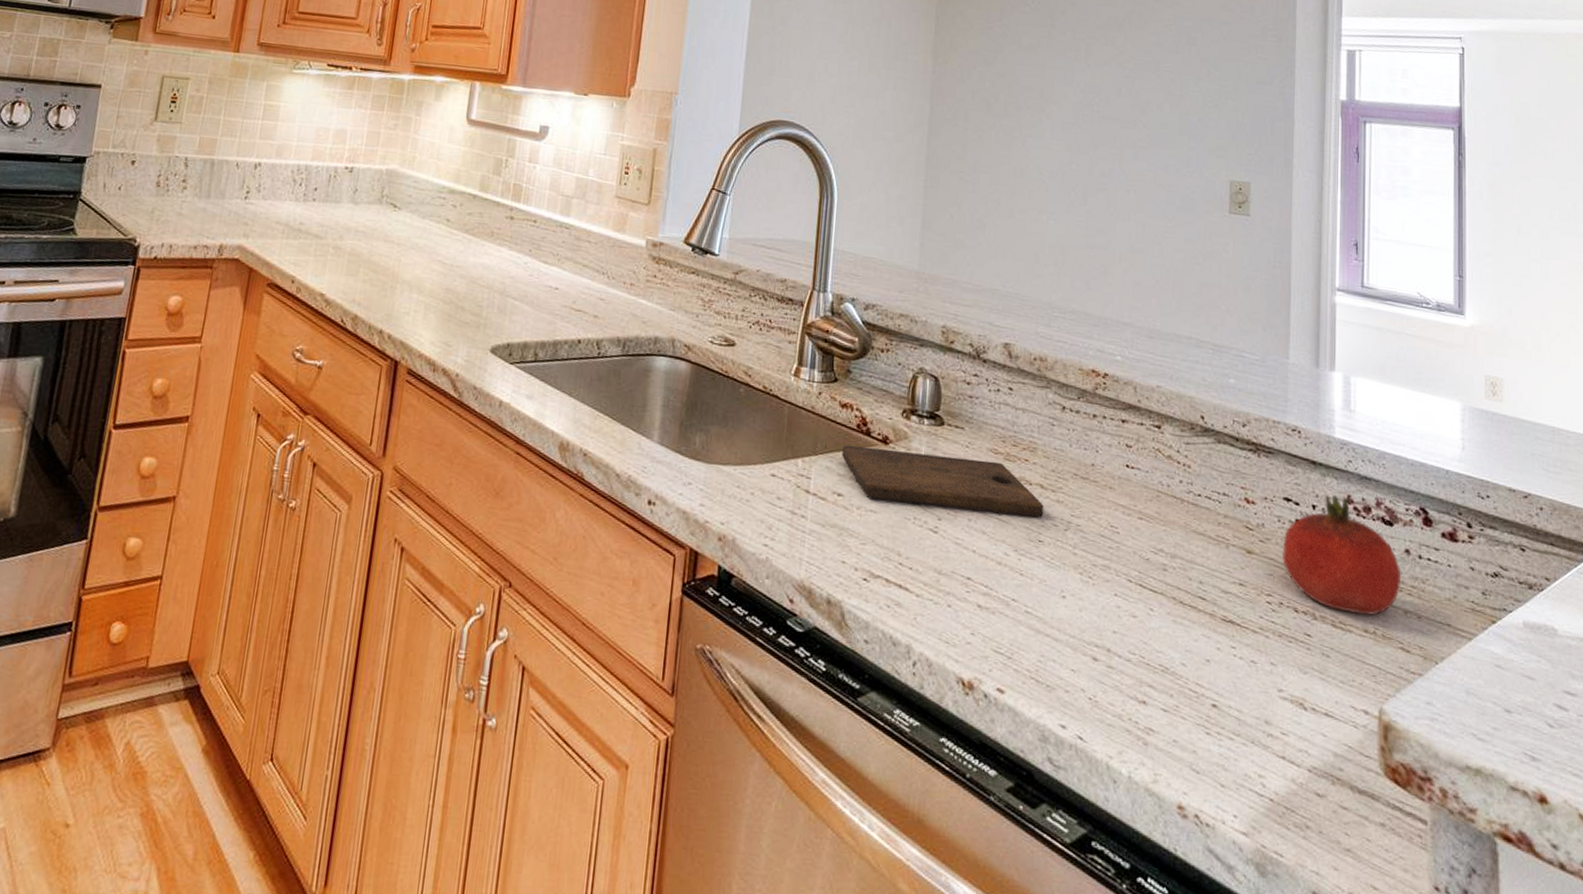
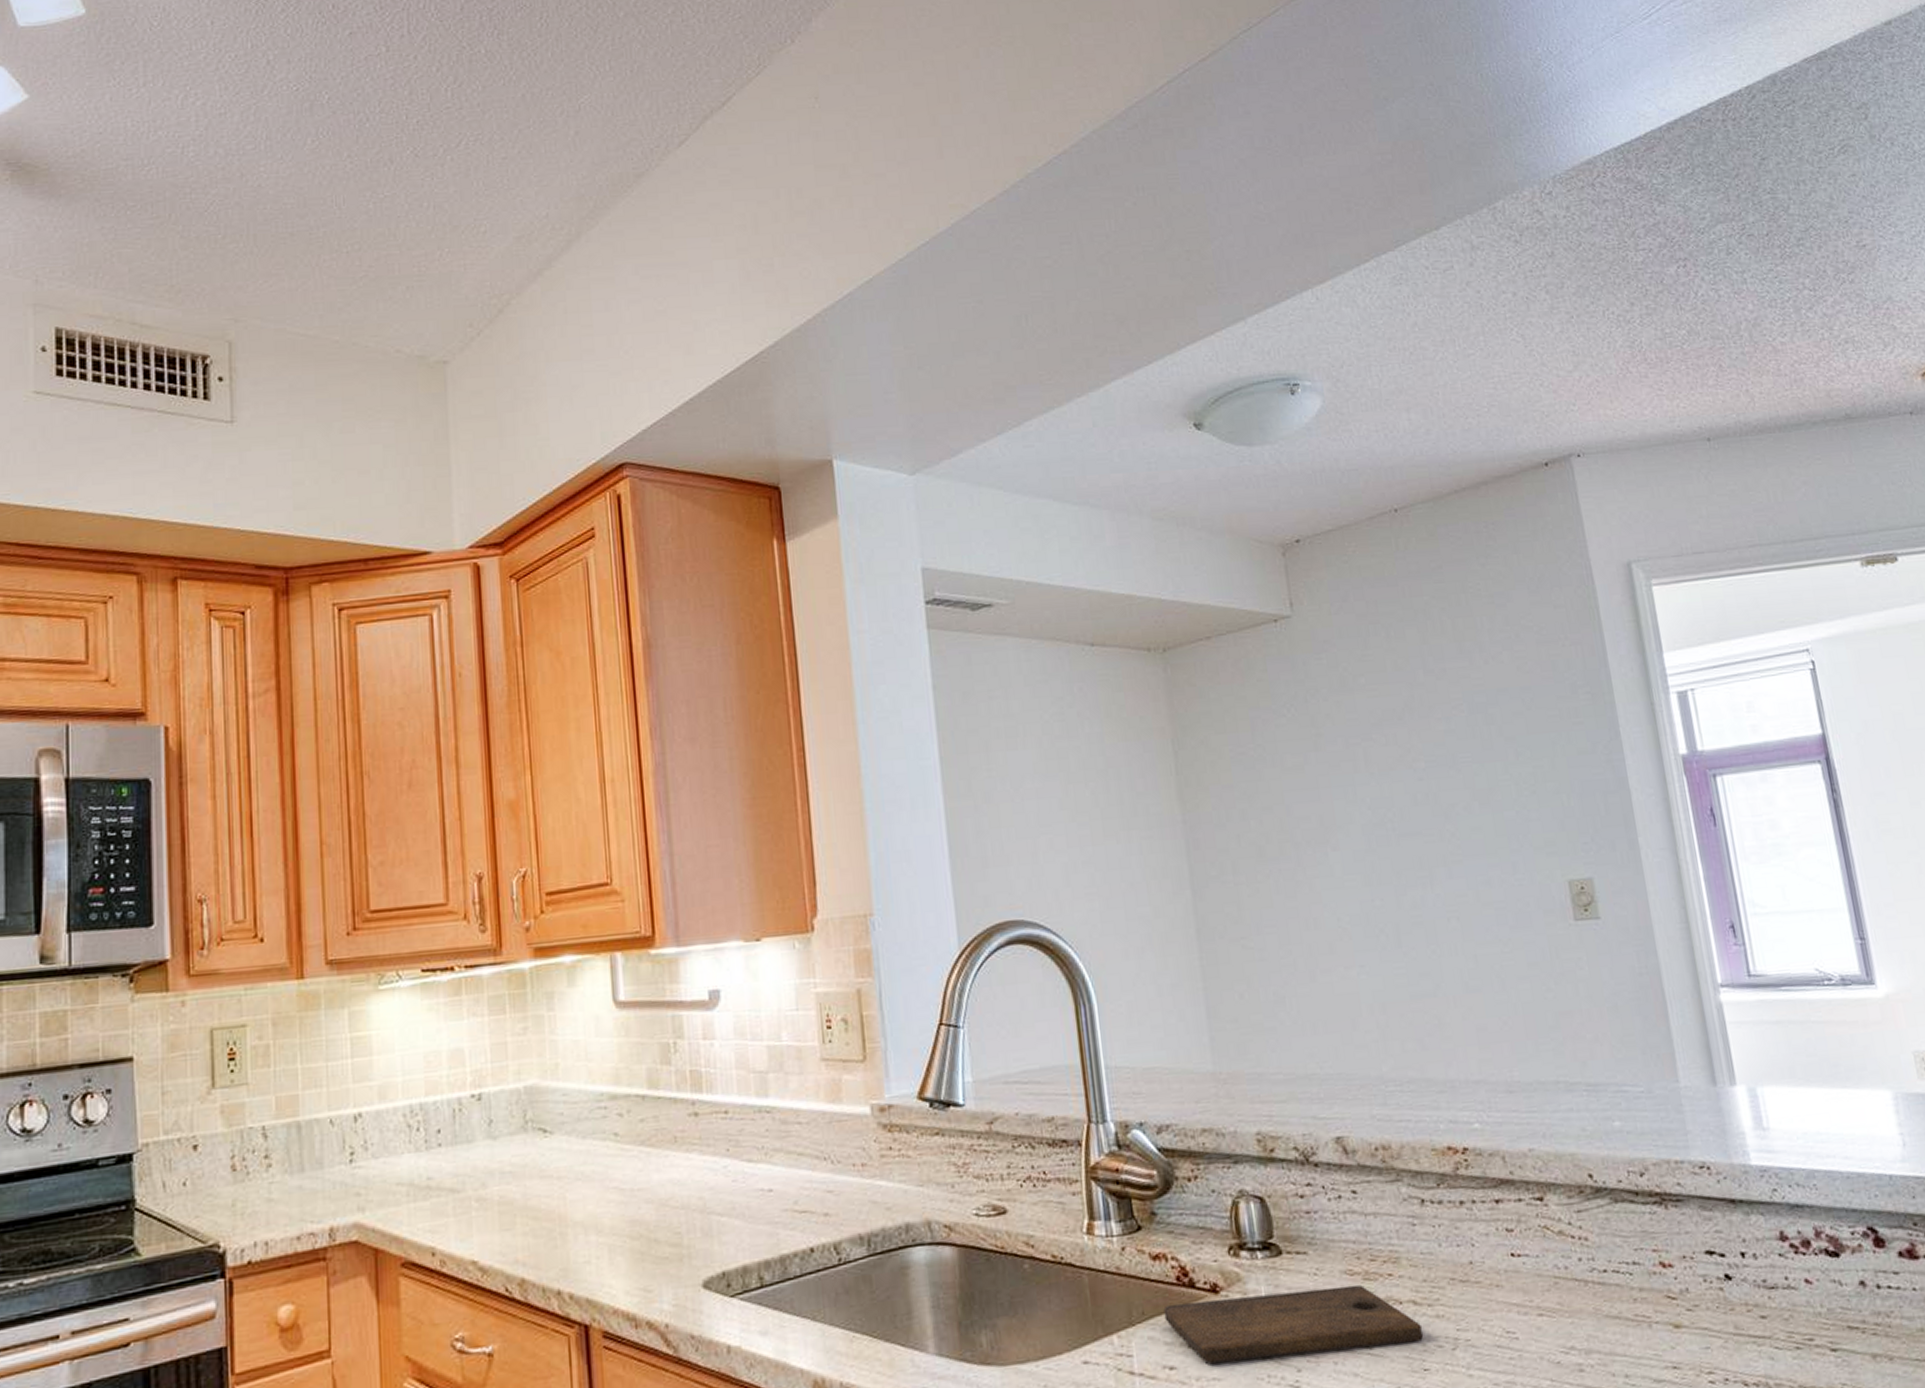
fruit: present [1281,494,1402,617] -> none [1714,1233,1862,1373]

